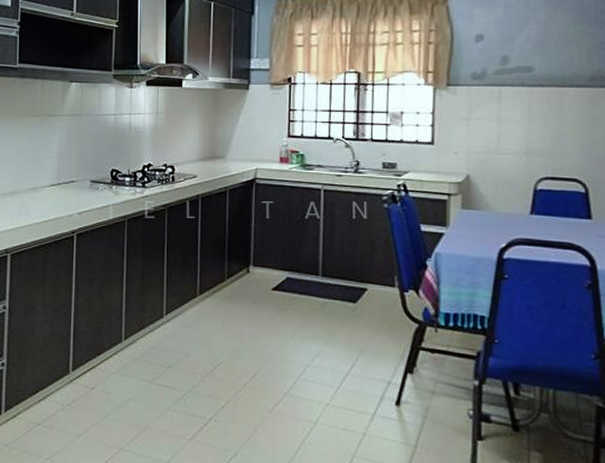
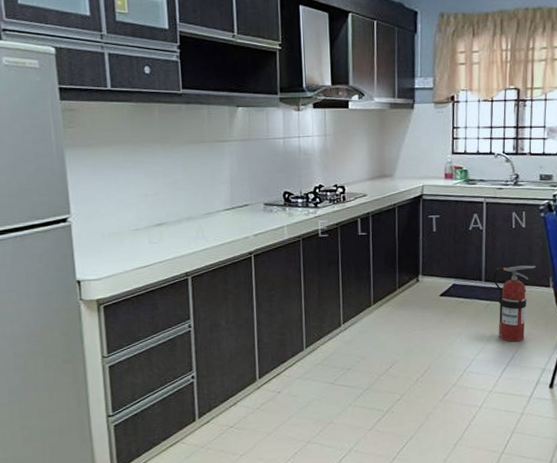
fire extinguisher: none [332,261,380,348] -> present [493,265,536,342]

